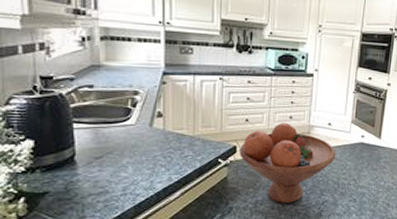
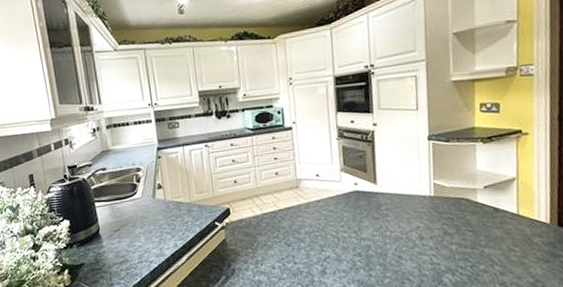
fruit bowl: present [239,122,336,203] -> none [233,179,330,262]

